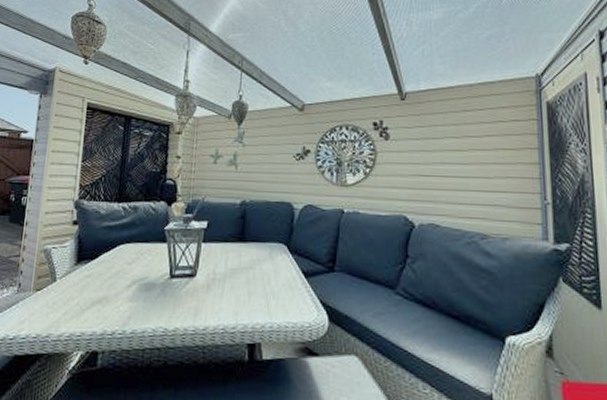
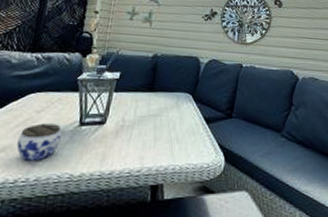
jar: none [111,275,153,314] -> present [16,123,62,161]

